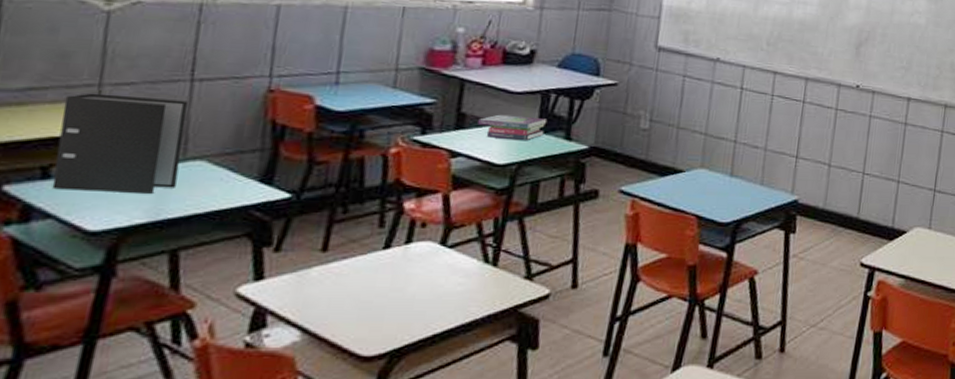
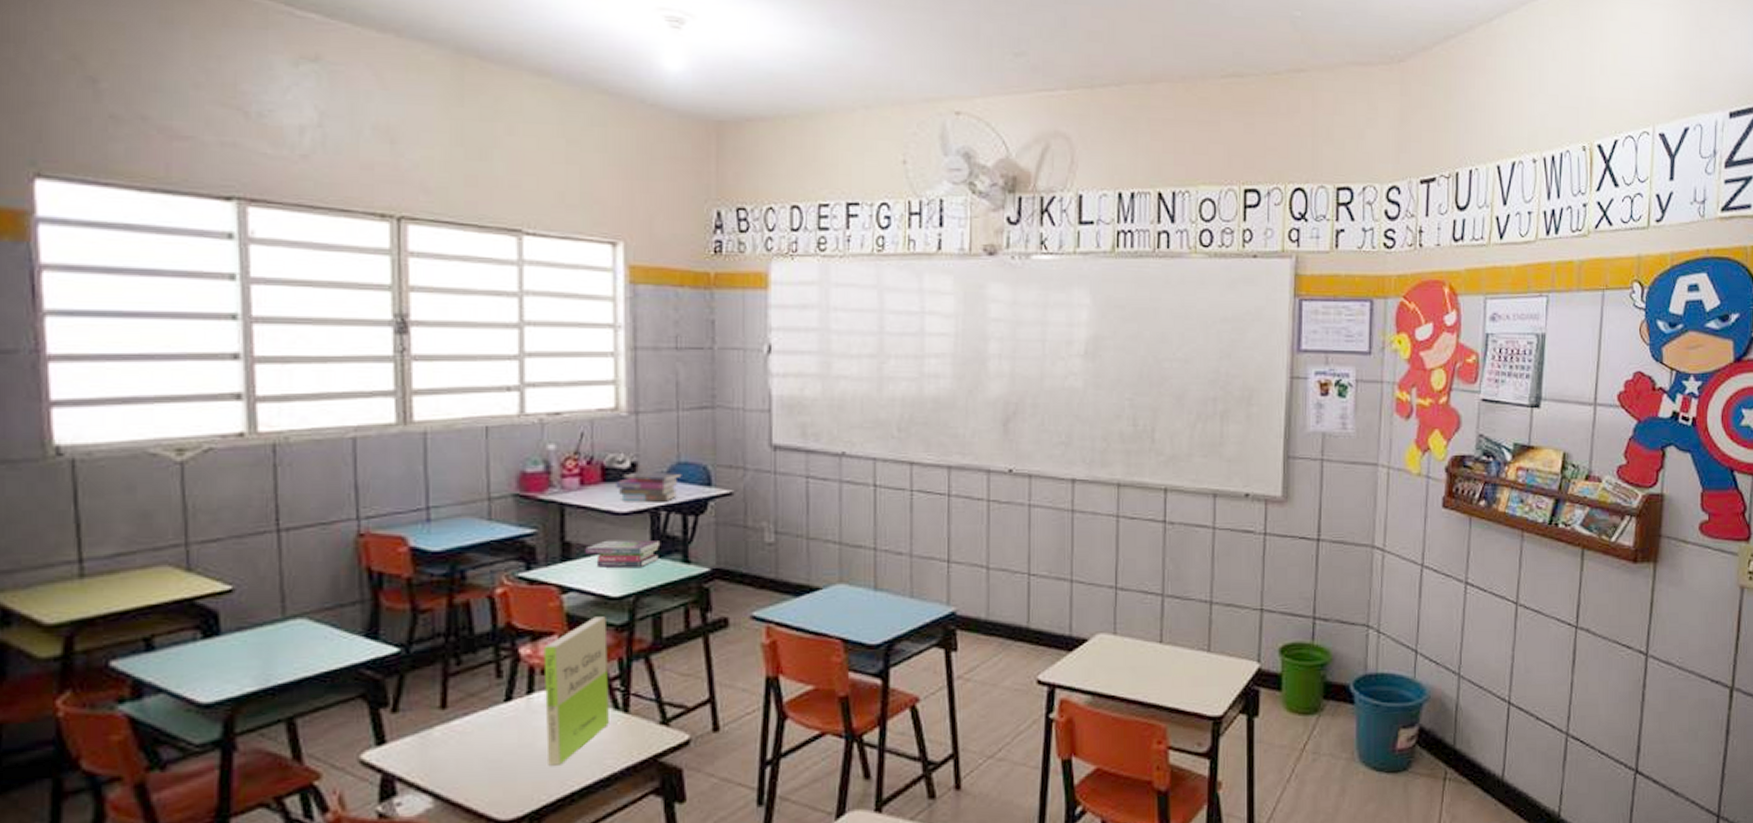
binder: present [52,93,189,194] -> none [154,553,281,662]
book: none [415,180,489,309] -> present [543,616,609,766]
books: none [514,58,575,86] -> present [616,471,682,502]

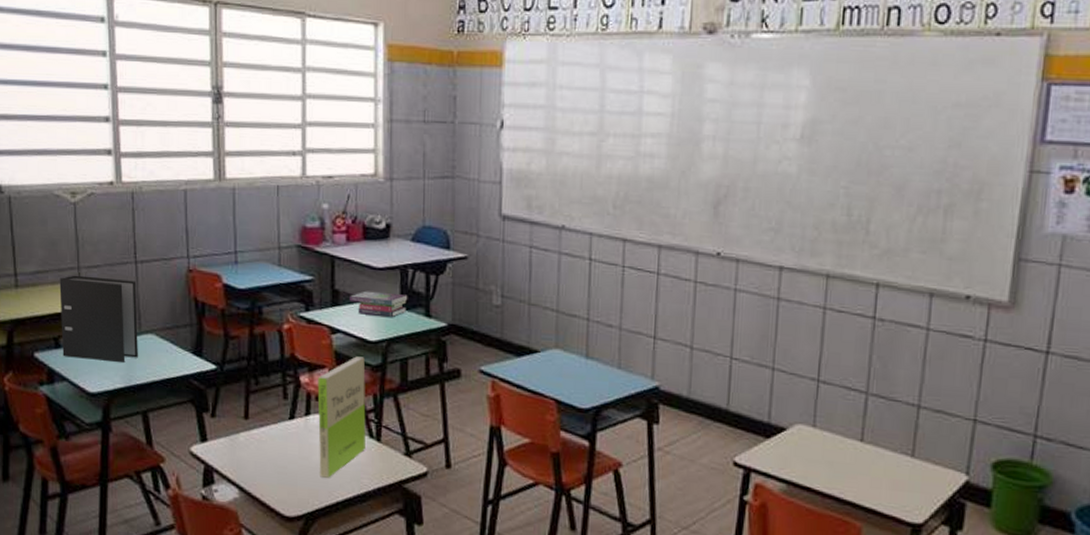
binder: none [154,553,281,662] -> present [59,275,138,362]
books: present [616,471,682,502] -> none [374,232,426,261]

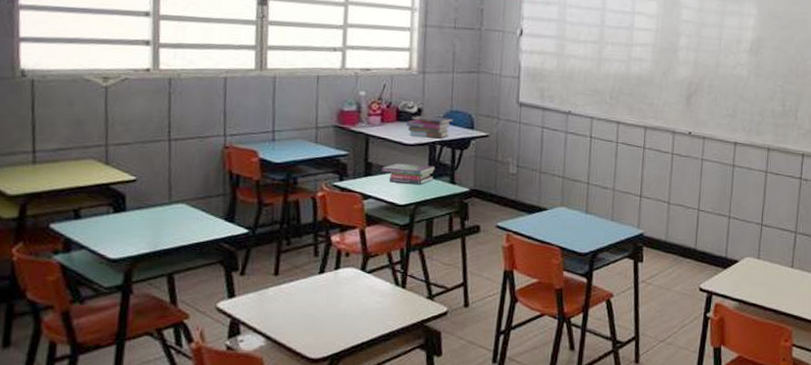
binder: present [59,275,138,362] -> none [82,151,169,230]
book: present [317,356,366,478] -> none [346,218,394,322]
books: none [374,232,426,261] -> present [406,115,453,139]

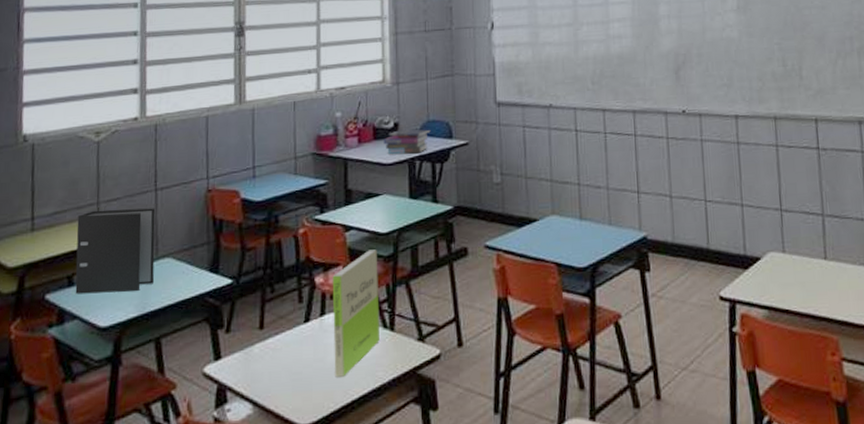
binder: none [82,151,169,230] -> present [75,208,156,295]
book: none [346,218,394,322] -> present [332,249,380,377]
books: present [382,163,435,185] -> none [362,185,416,209]

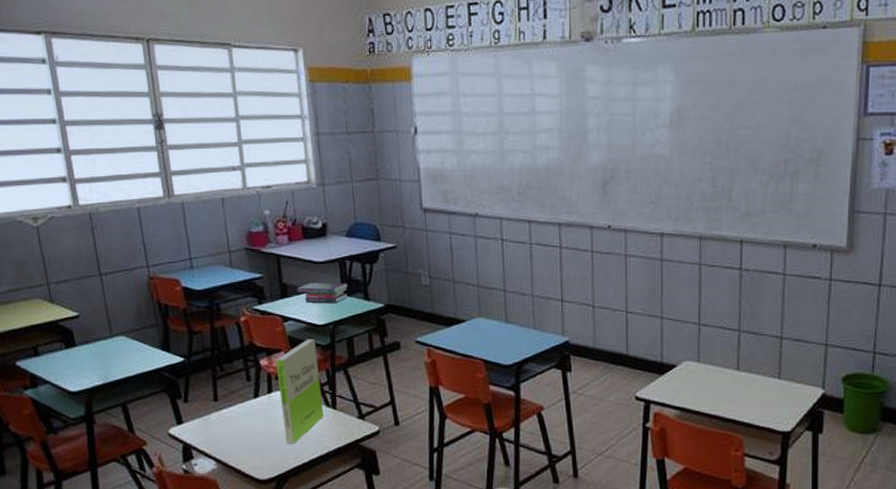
binder: present [75,208,156,295] -> none [31,290,112,363]
books: none [362,185,416,209] -> present [297,282,348,304]
books: present [383,129,431,155] -> none [313,230,359,254]

